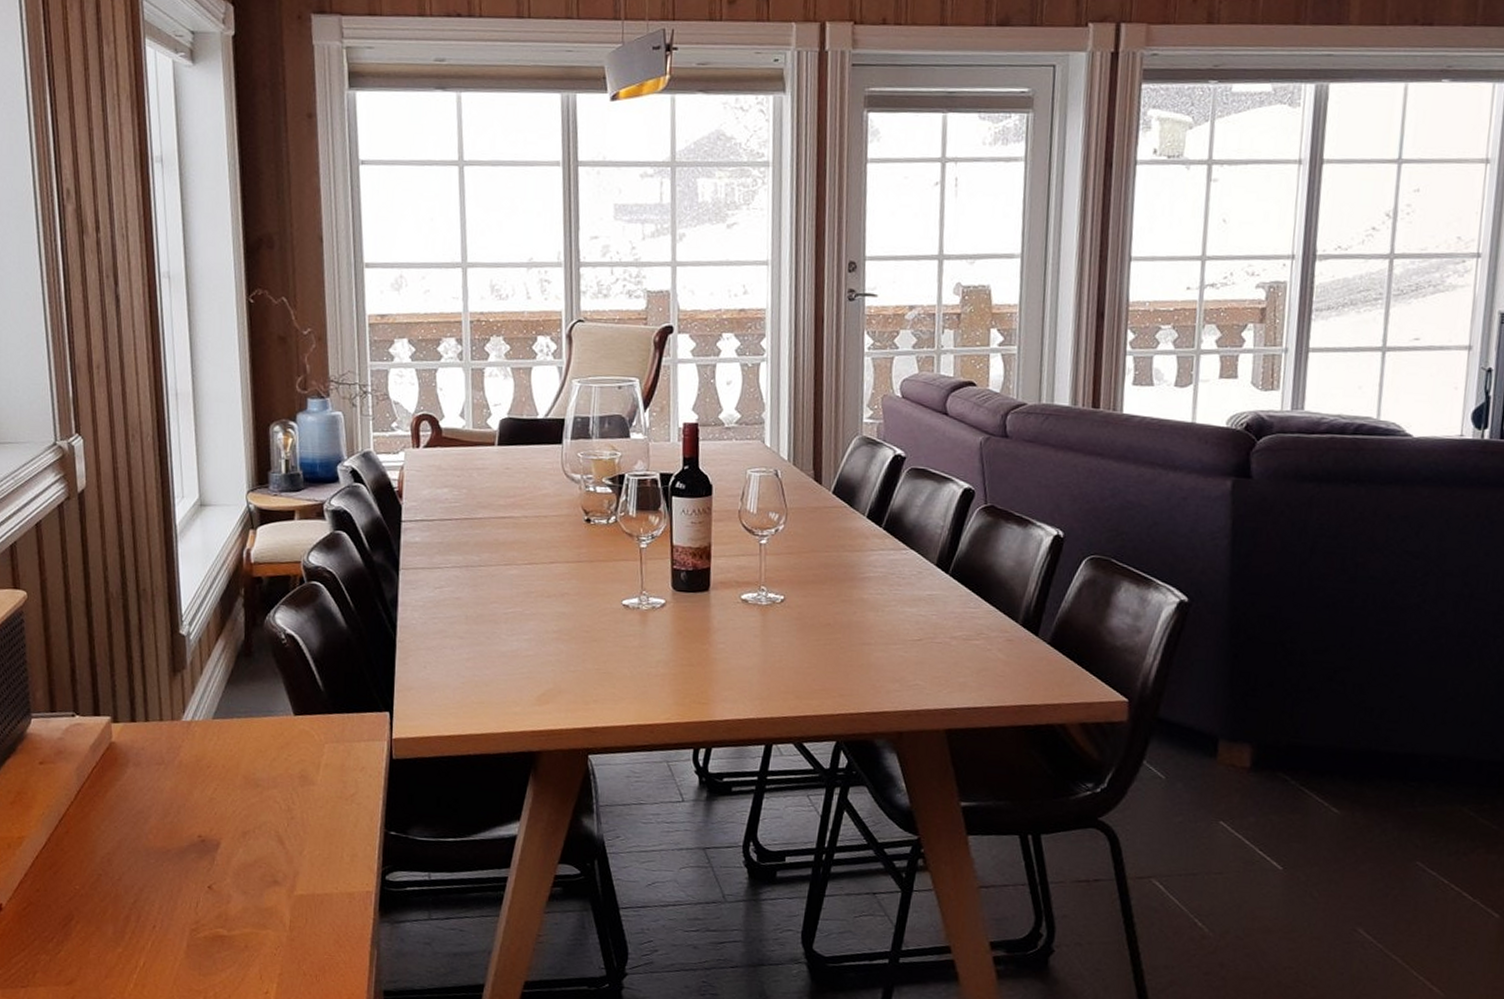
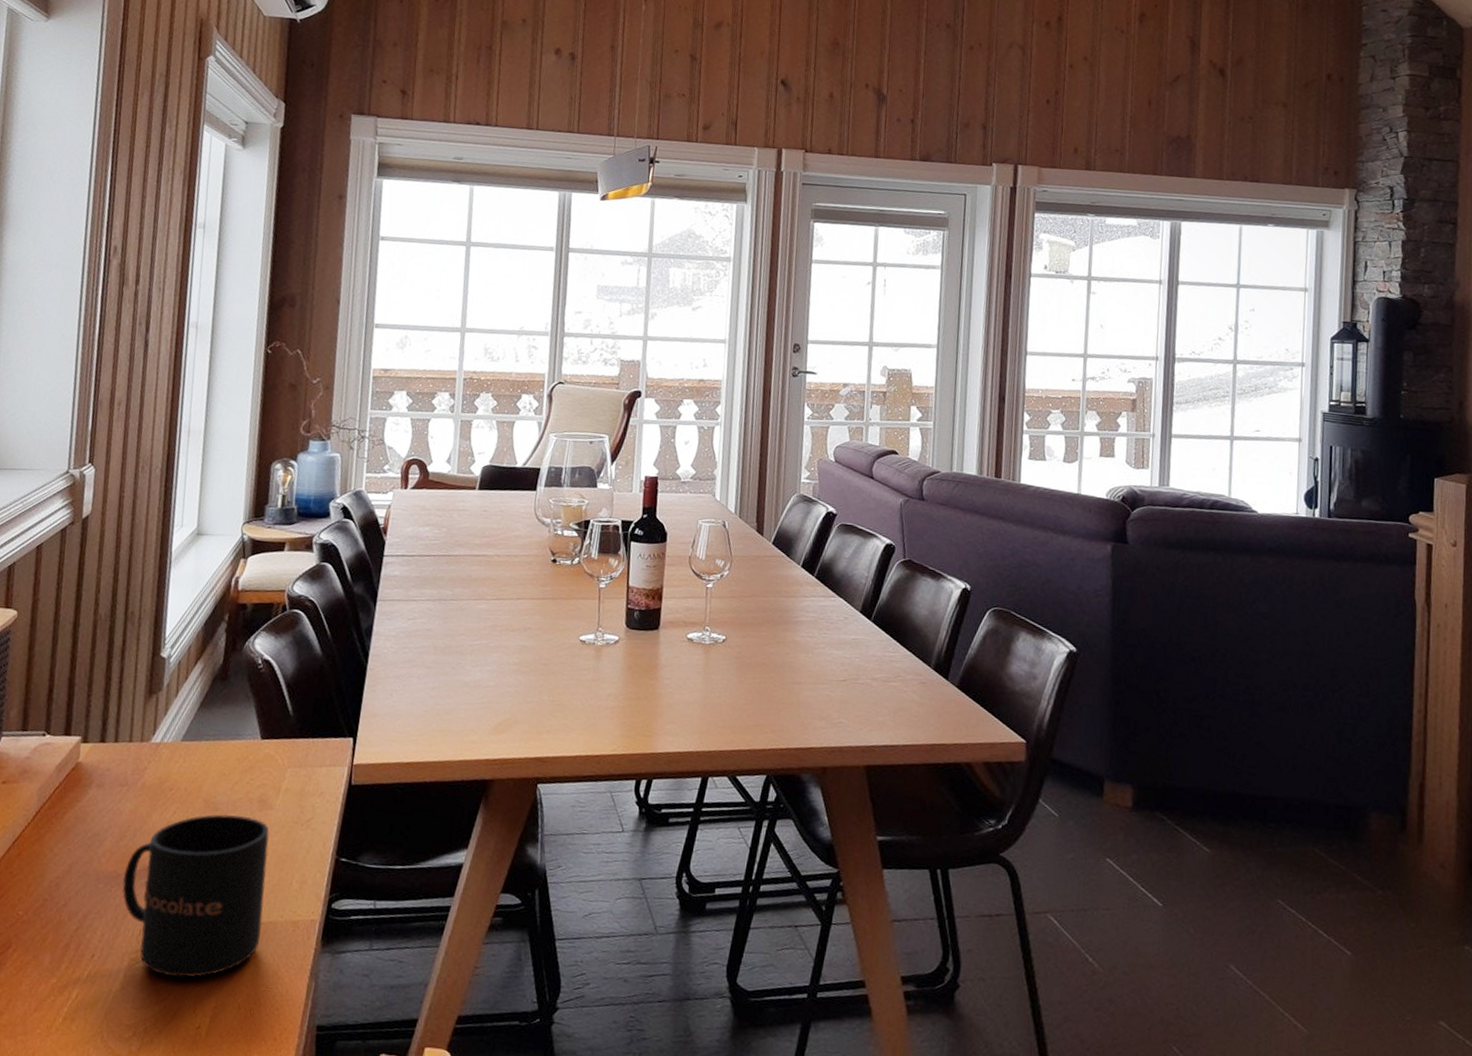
mug: none [173,790,318,947] -> present [122,813,269,978]

